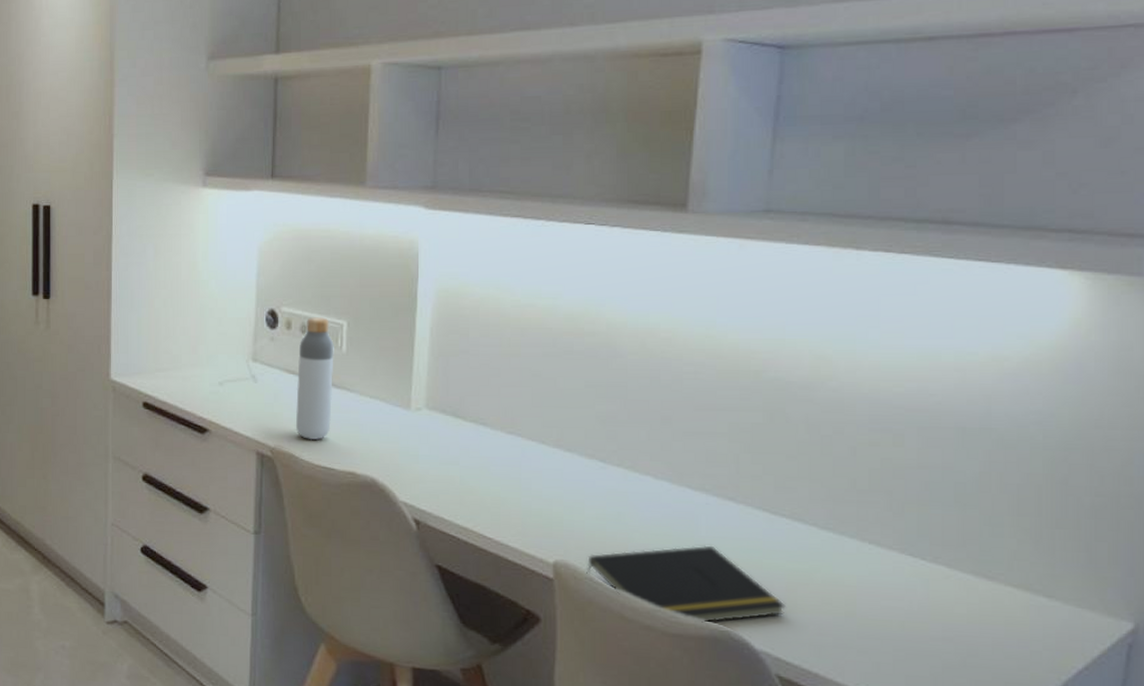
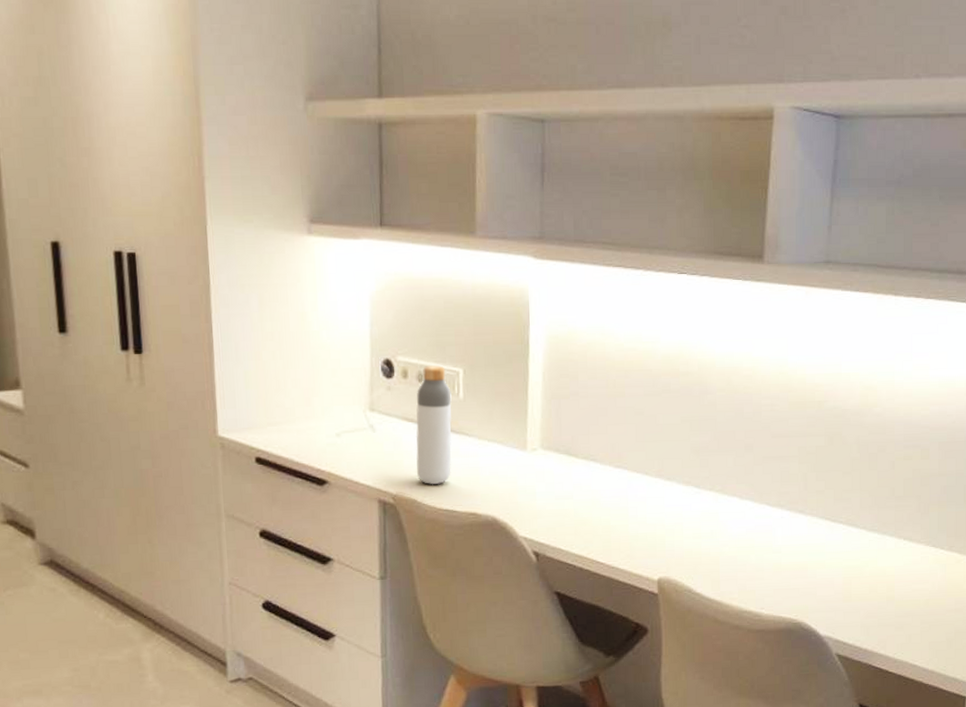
notepad: present [586,545,786,623] -> none [685,552,843,618]

